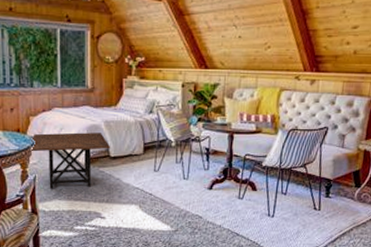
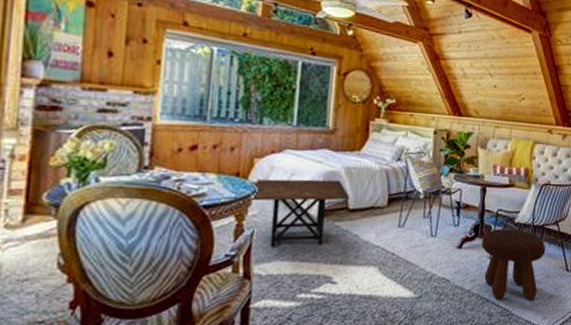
footstool: none [231,172,294,235] -> present [482,229,546,300]

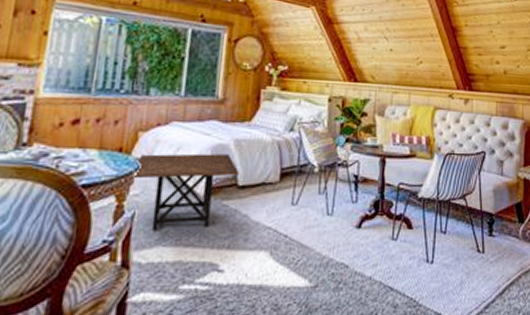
footstool: present [482,229,546,300] -> none [383,205,454,288]

